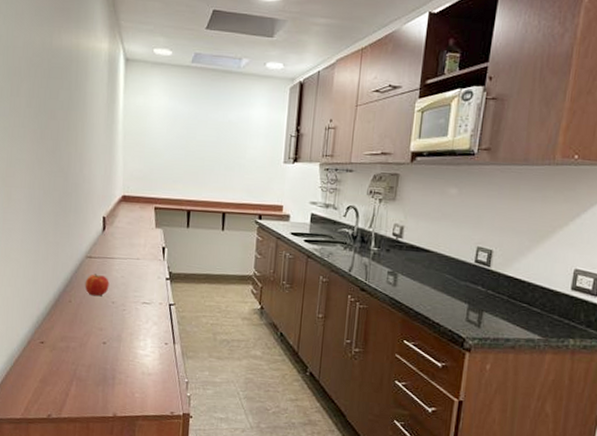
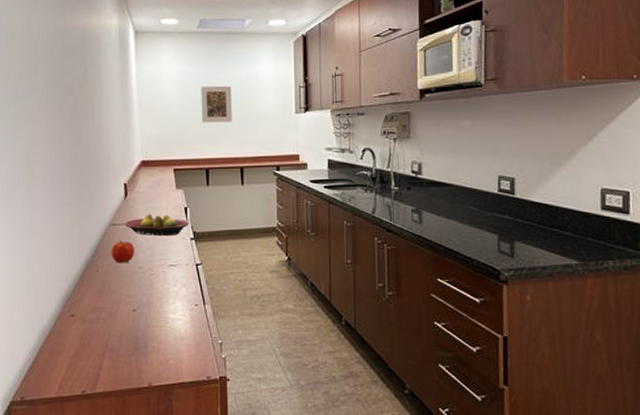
fruit bowl: none [100,250,167,274] -> present [124,214,190,237]
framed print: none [187,124,221,165] -> present [201,85,232,123]

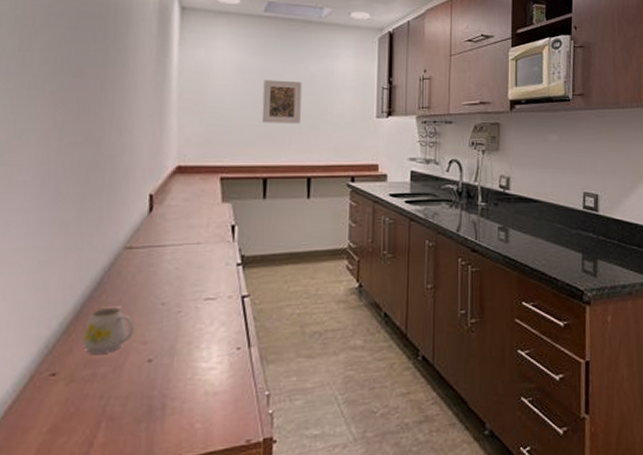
mug: none [89,268,122,303] -> present [83,306,135,354]
apple: present [111,241,135,263] -> none [121,269,158,299]
fruit bowl: present [124,214,190,237] -> none [145,233,237,262]

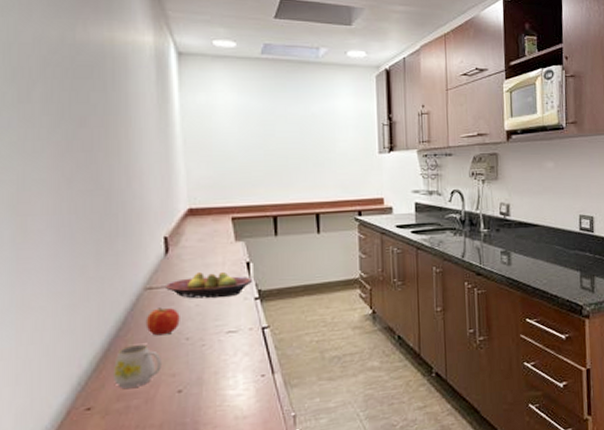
apple: none [121,269,158,299] -> present [145,307,180,336]
fruit bowl: none [145,233,237,262] -> present [164,271,254,299]
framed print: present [261,79,302,124] -> none [266,121,305,164]

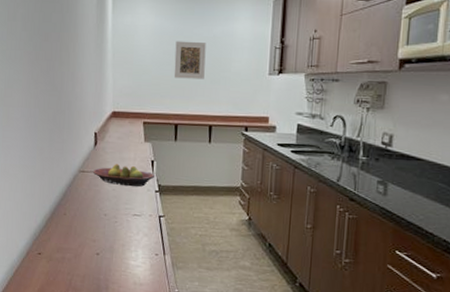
mug: present [114,344,162,388] -> none [56,212,87,244]
apple: present [145,307,180,336] -> none [78,187,102,209]
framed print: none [266,121,305,164] -> present [174,41,206,79]

